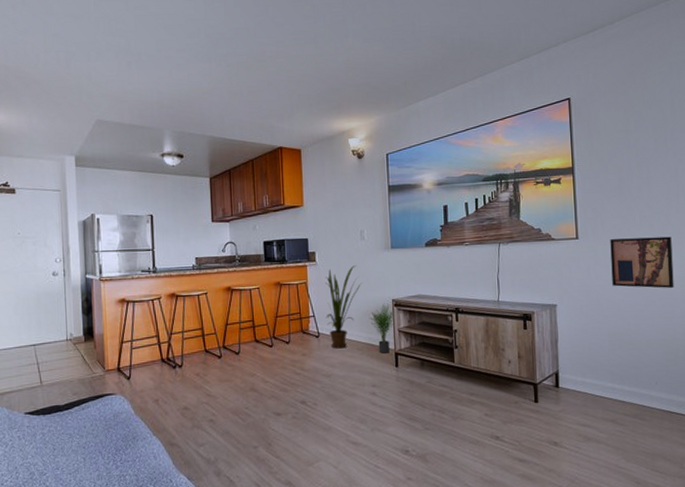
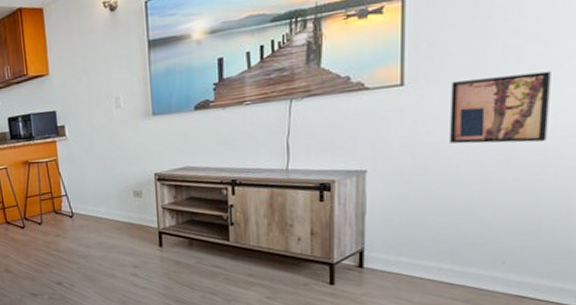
house plant: present [325,265,362,349] -> none [77,137,119,229]
potted plant: present [370,303,395,354] -> none [129,178,158,233]

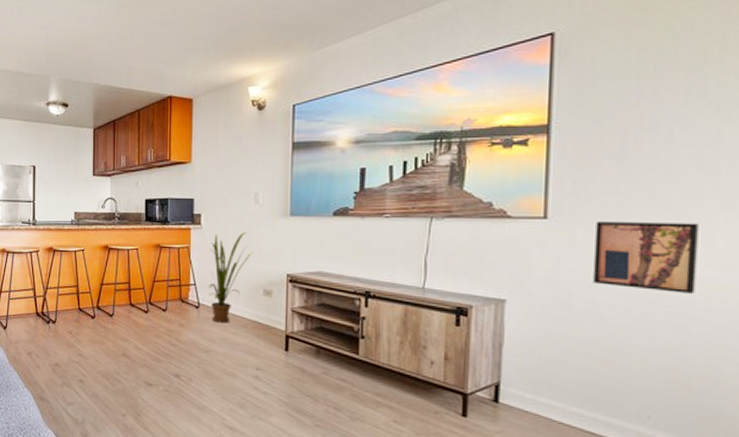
house plant: none [77,137,119,229] -> present [208,232,252,323]

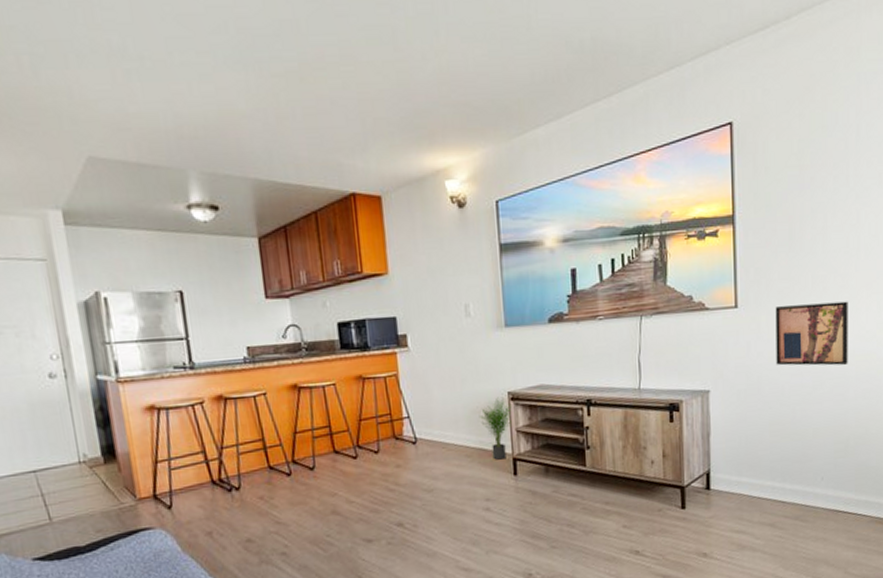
house plant: present [208,232,252,323] -> none [421,350,469,457]
potted plant: none [258,278,289,335] -> present [480,397,512,460]

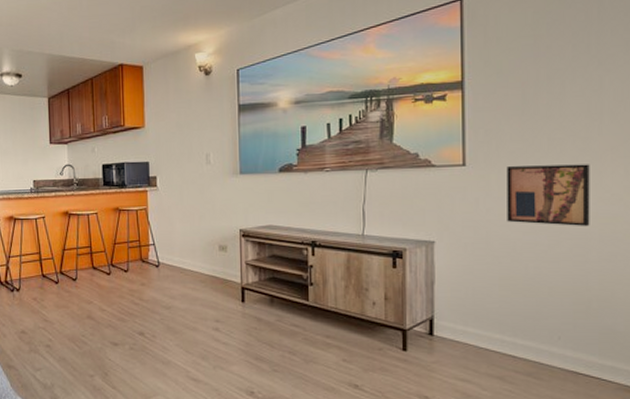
potted plant: present [480,397,512,460] -> none [214,233,243,287]

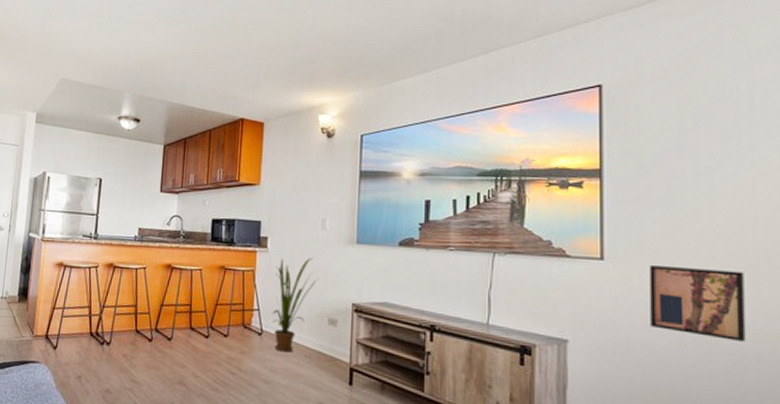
house plant: none [166,192,207,280] -> present [272,258,318,353]

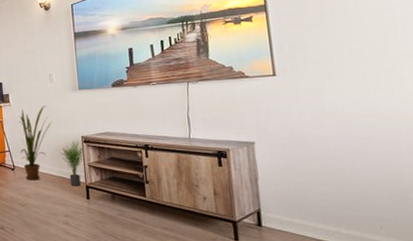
potted plant: none [323,306,355,367] -> present [61,140,85,186]
wall art: present [650,265,746,343] -> none [313,70,397,126]

